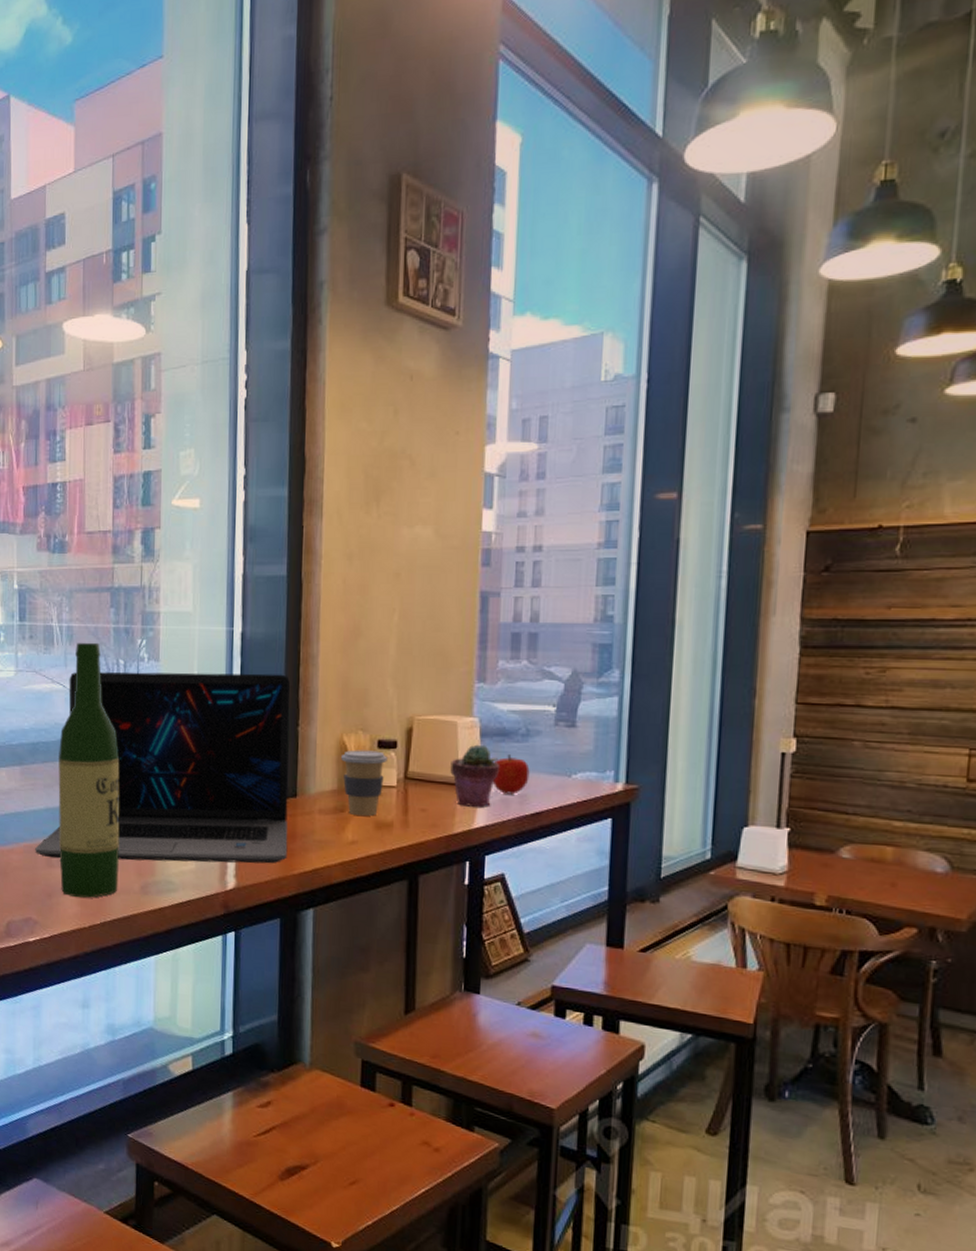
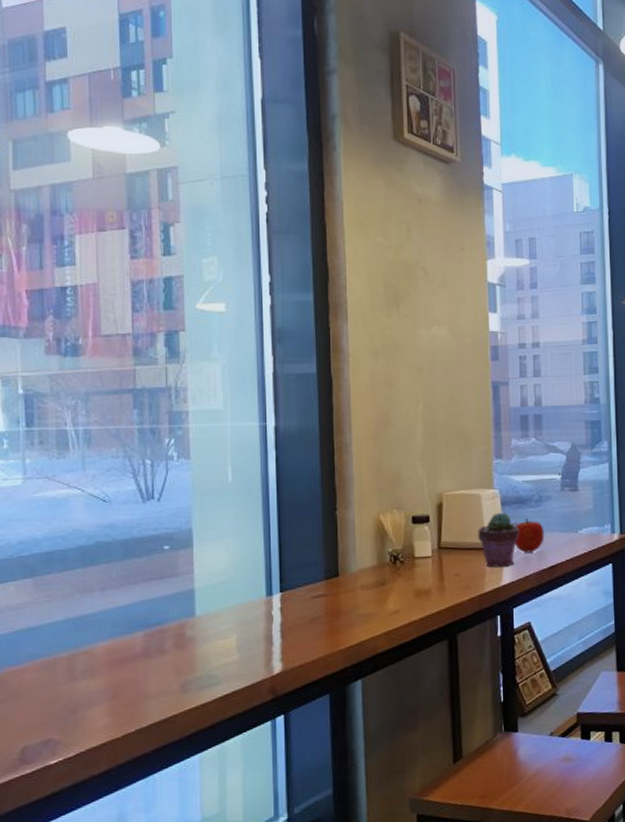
laptop: present [35,672,290,864] -> none [54,463,333,671]
wine bottle: present [58,642,120,898] -> none [79,444,155,708]
coffee cup: present [341,750,388,816] -> none [379,526,422,587]

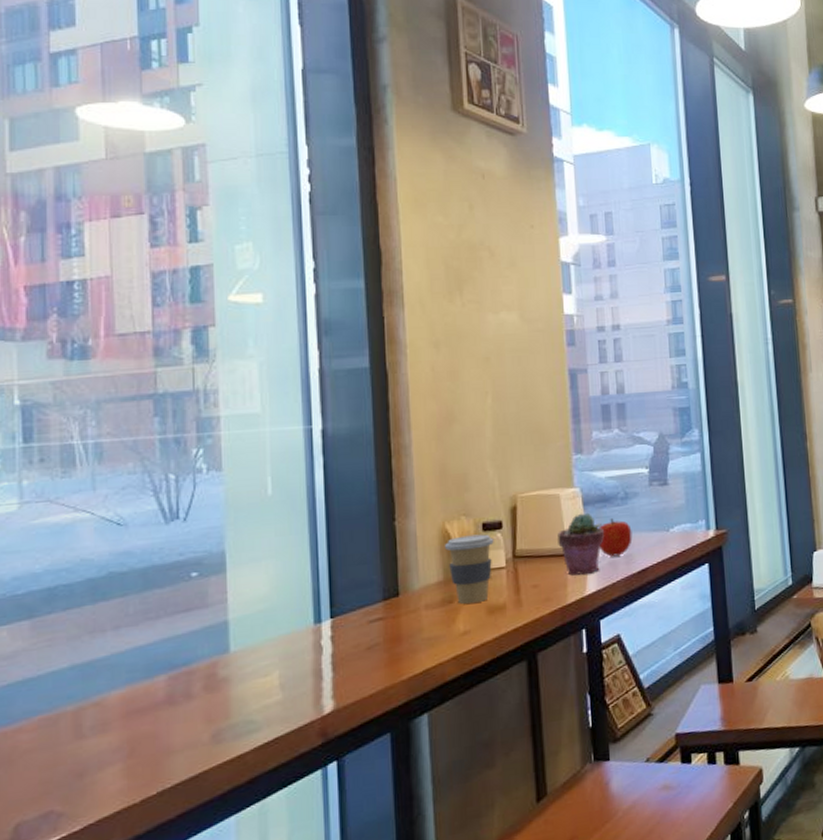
coffee cup: none [379,526,422,587] -> present [445,534,494,604]

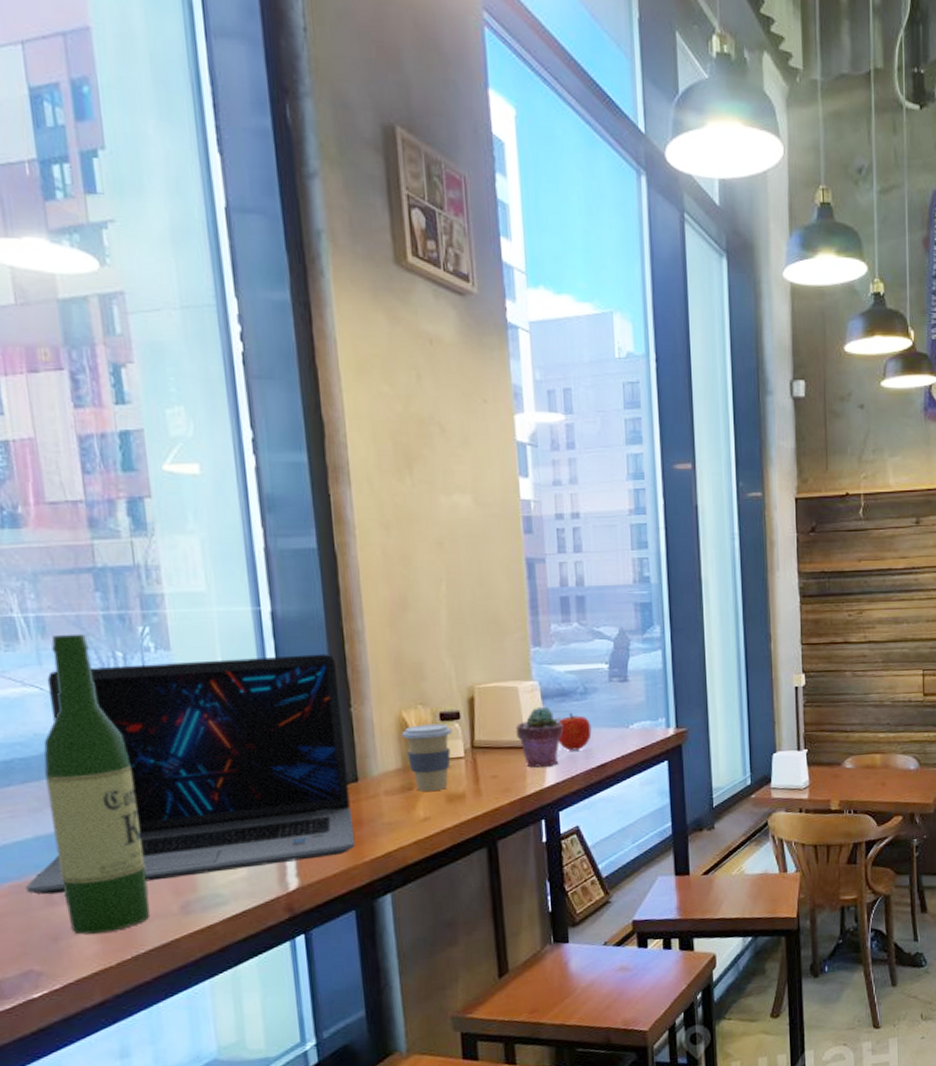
laptop: none [56,468,394,728] -> present [26,654,356,895]
wine bottle: none [88,457,180,770] -> present [43,633,151,935]

